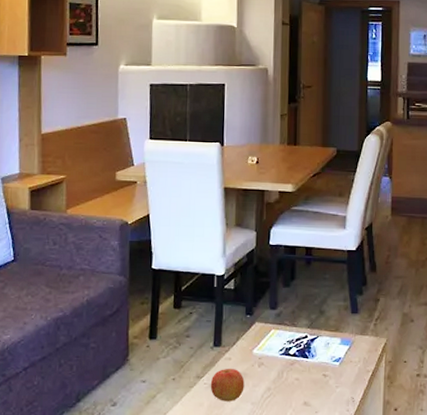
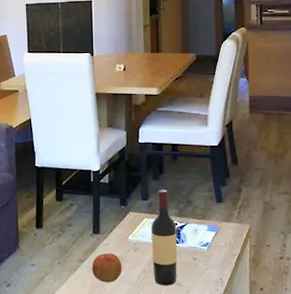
wine bottle: none [278,298,308,405] -> present [151,190,177,286]

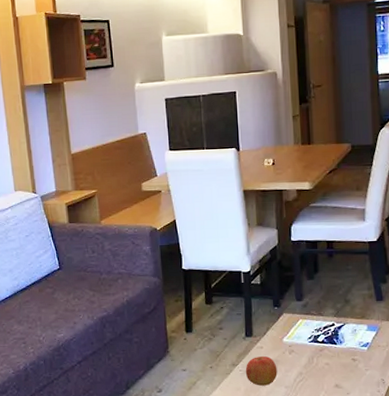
wine bottle: present [151,190,177,286] -> none [307,289,336,388]

